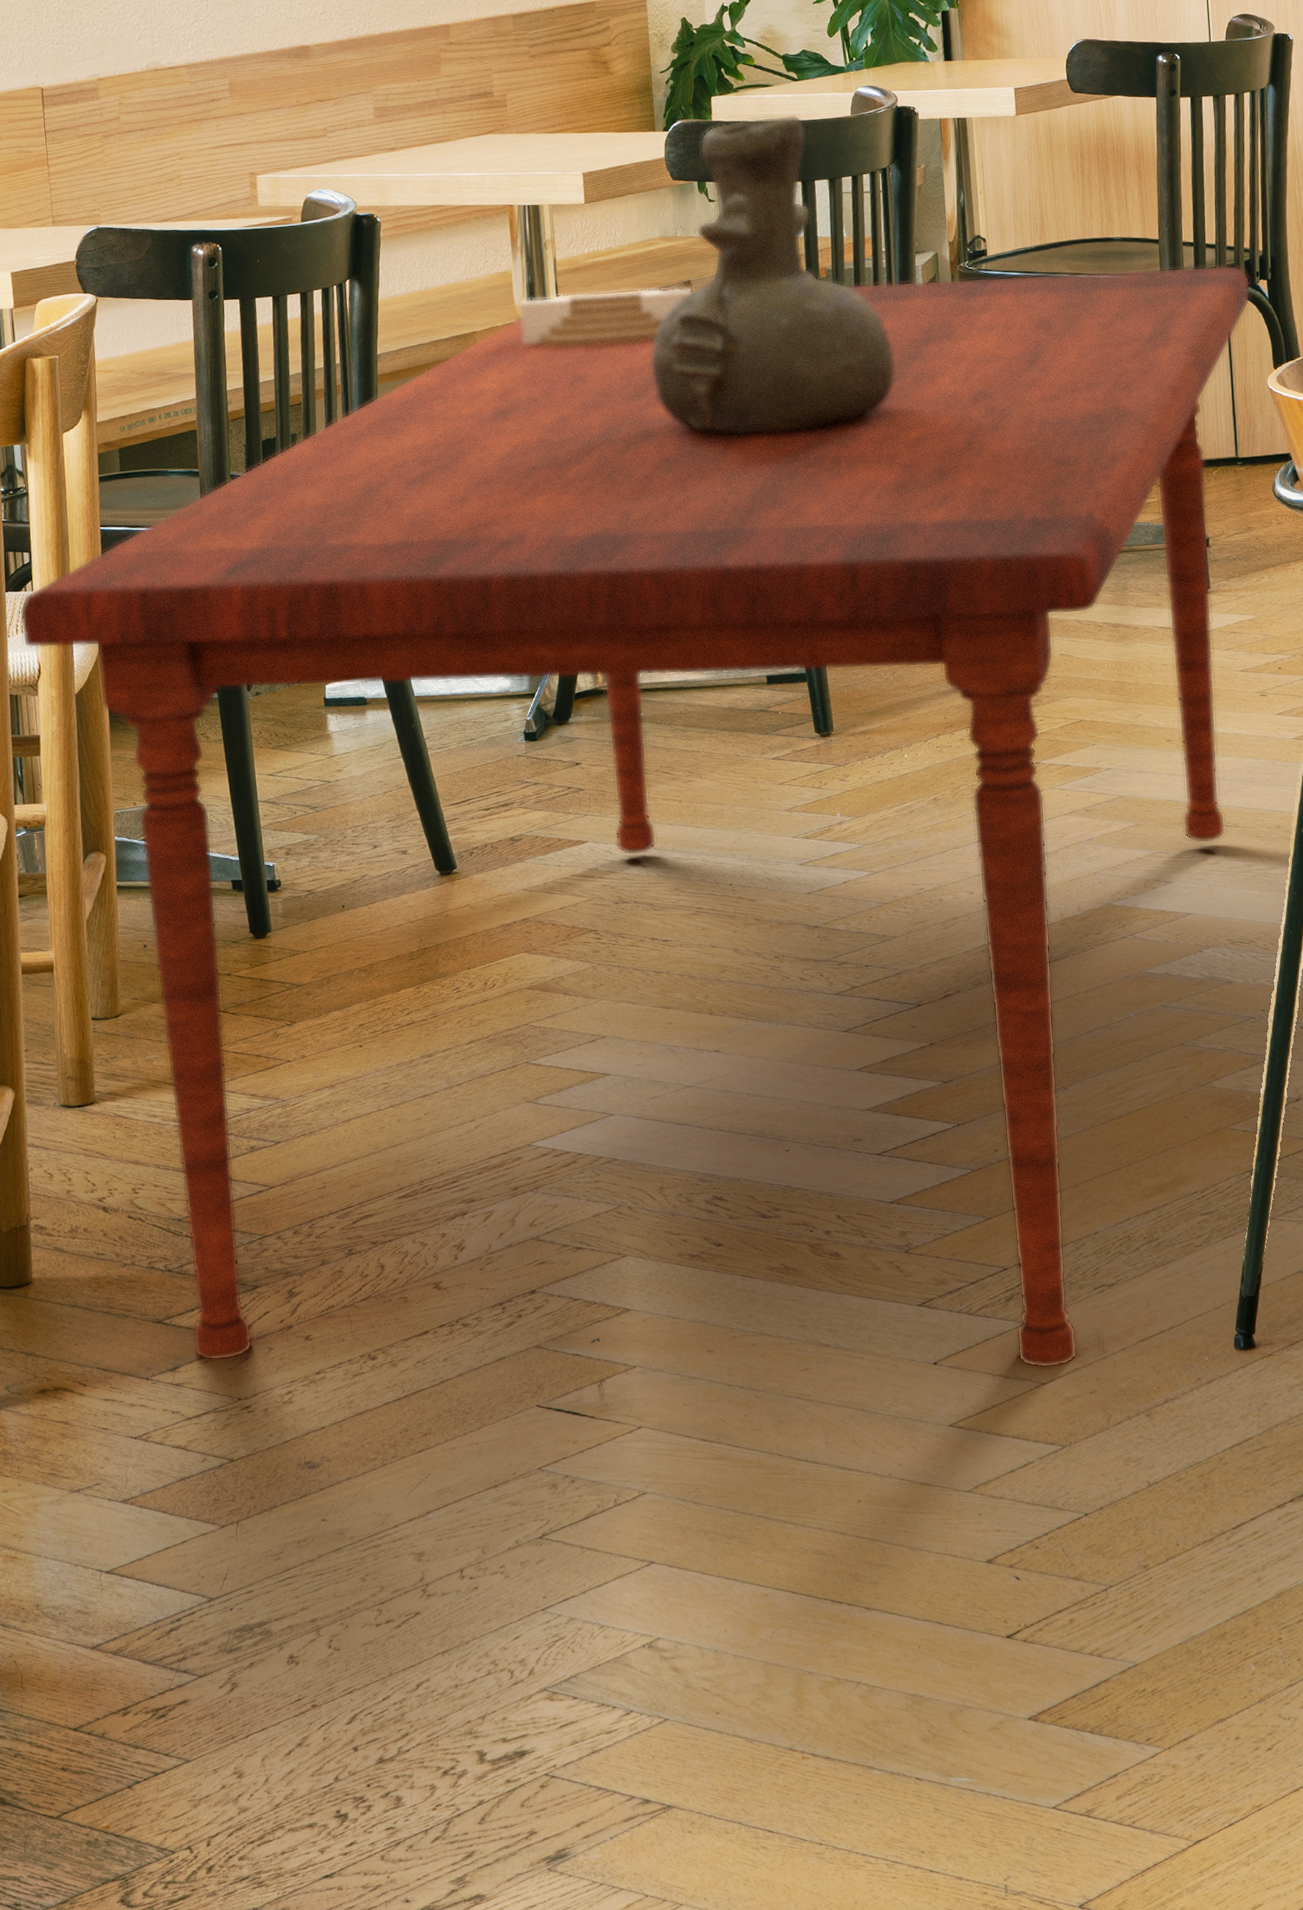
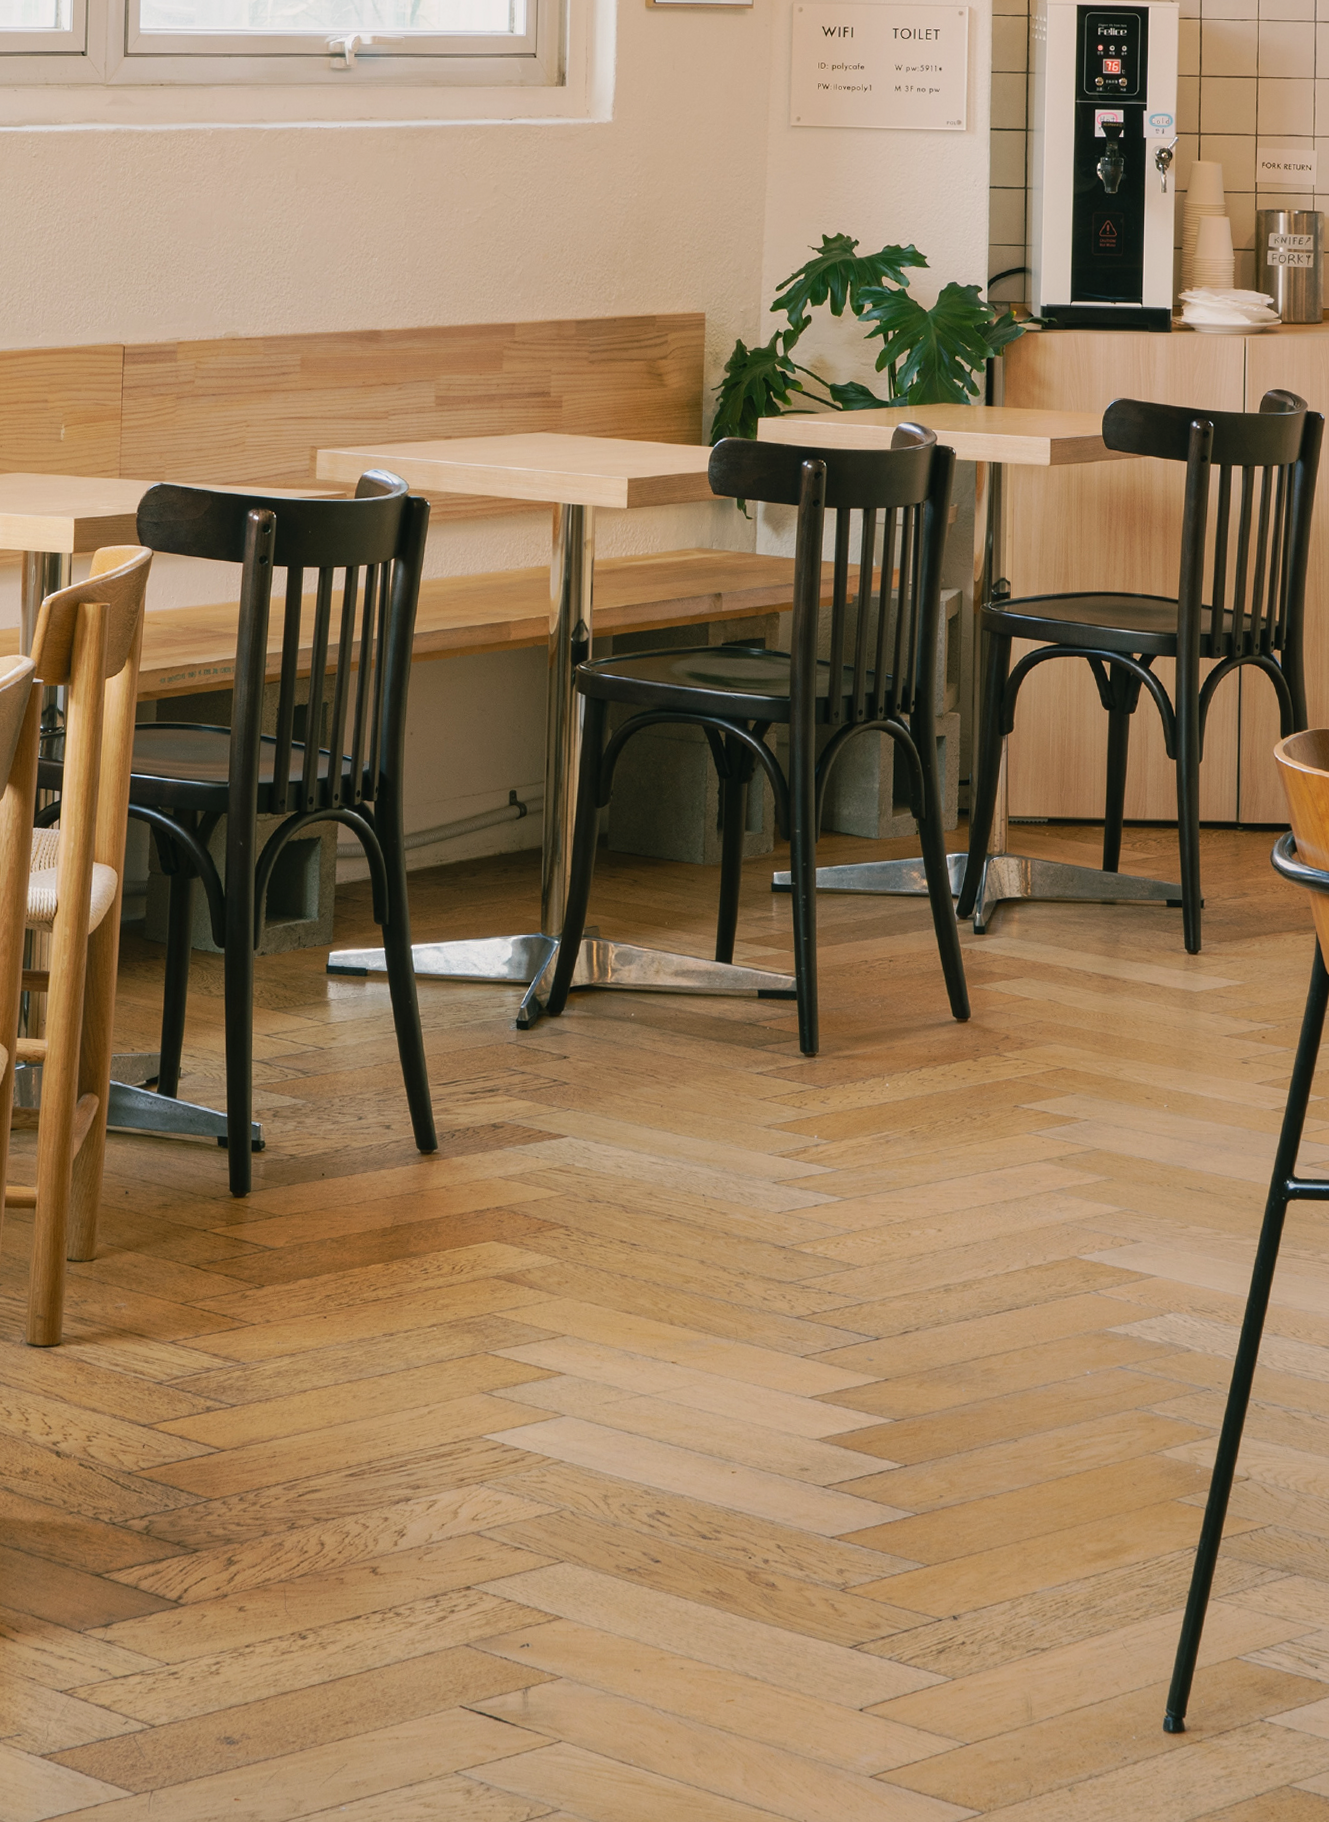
dining table: present [19,265,1251,1369] -> none [43,611,1265,1729]
architectural model: present [518,288,693,348] -> none [552,593,723,648]
vase: present [651,114,894,435] -> none [676,442,911,751]

